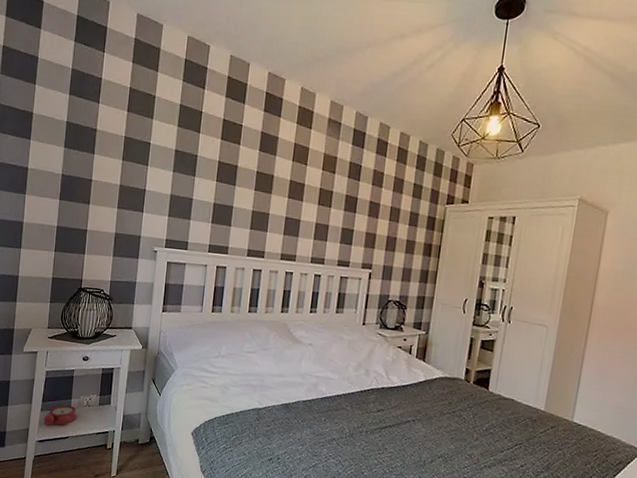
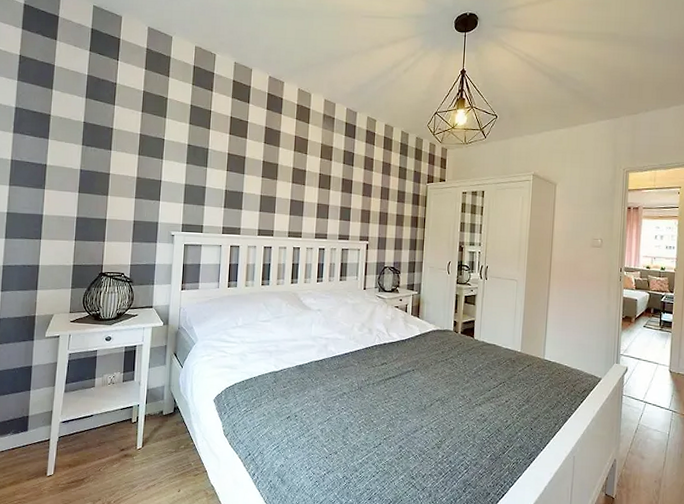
alarm clock: present [43,405,78,426] -> none [67,385,102,406]

